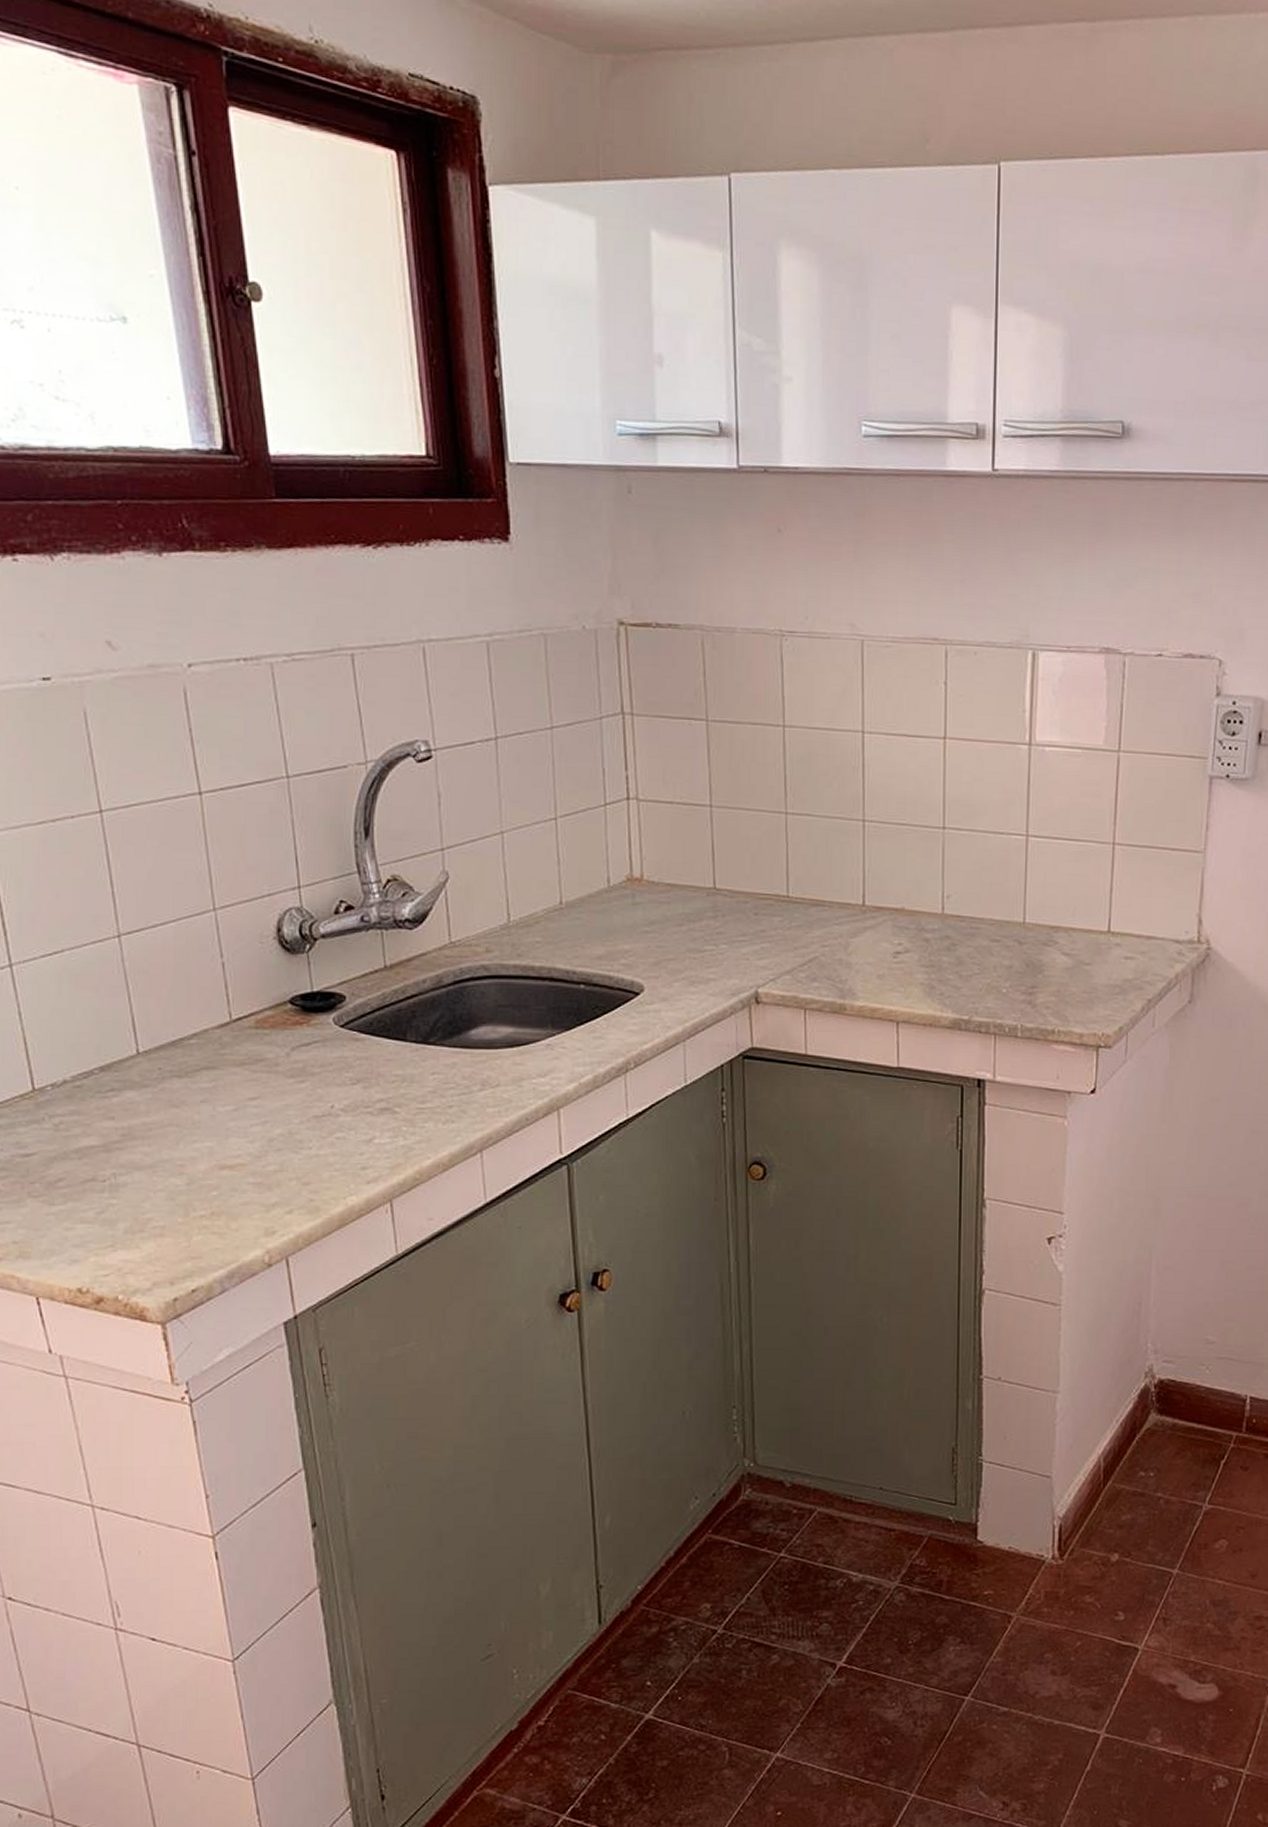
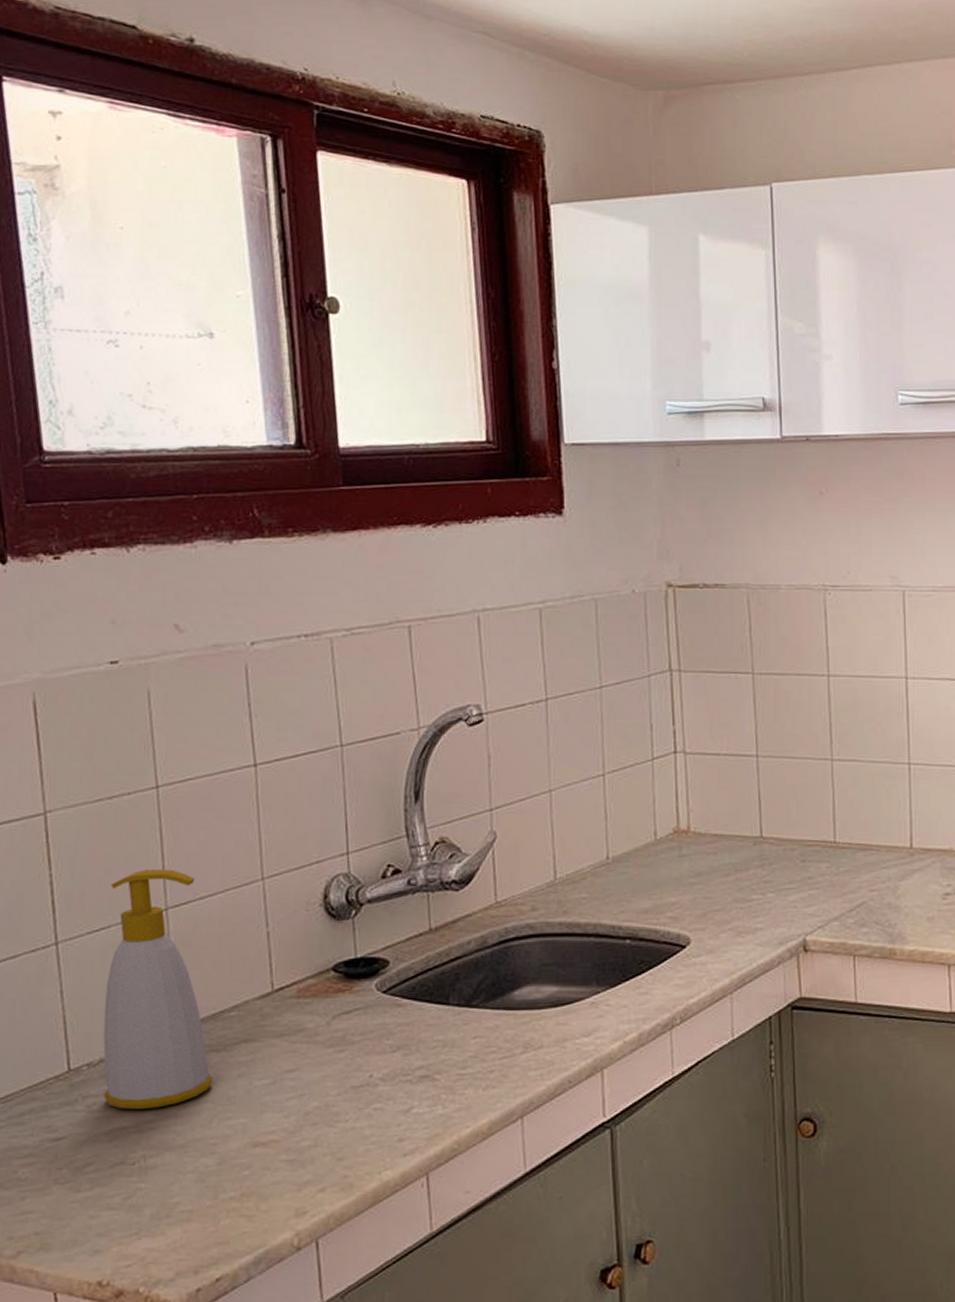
soap bottle: none [61,895,176,1131] -> present [103,869,212,1110]

